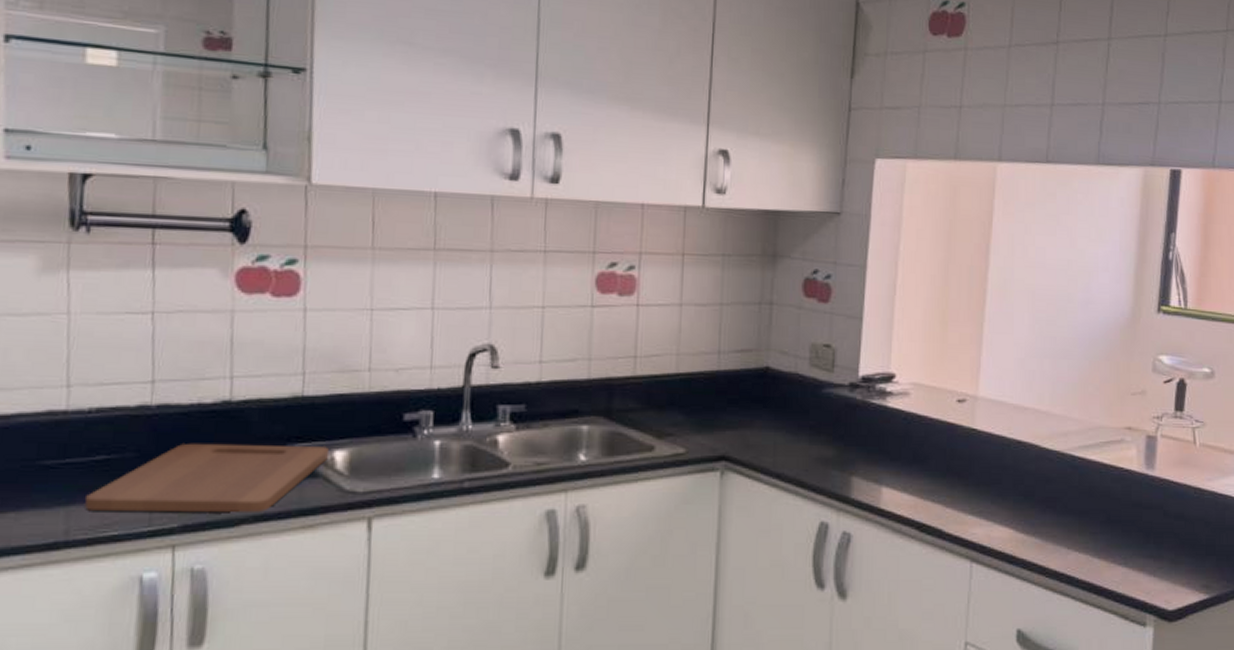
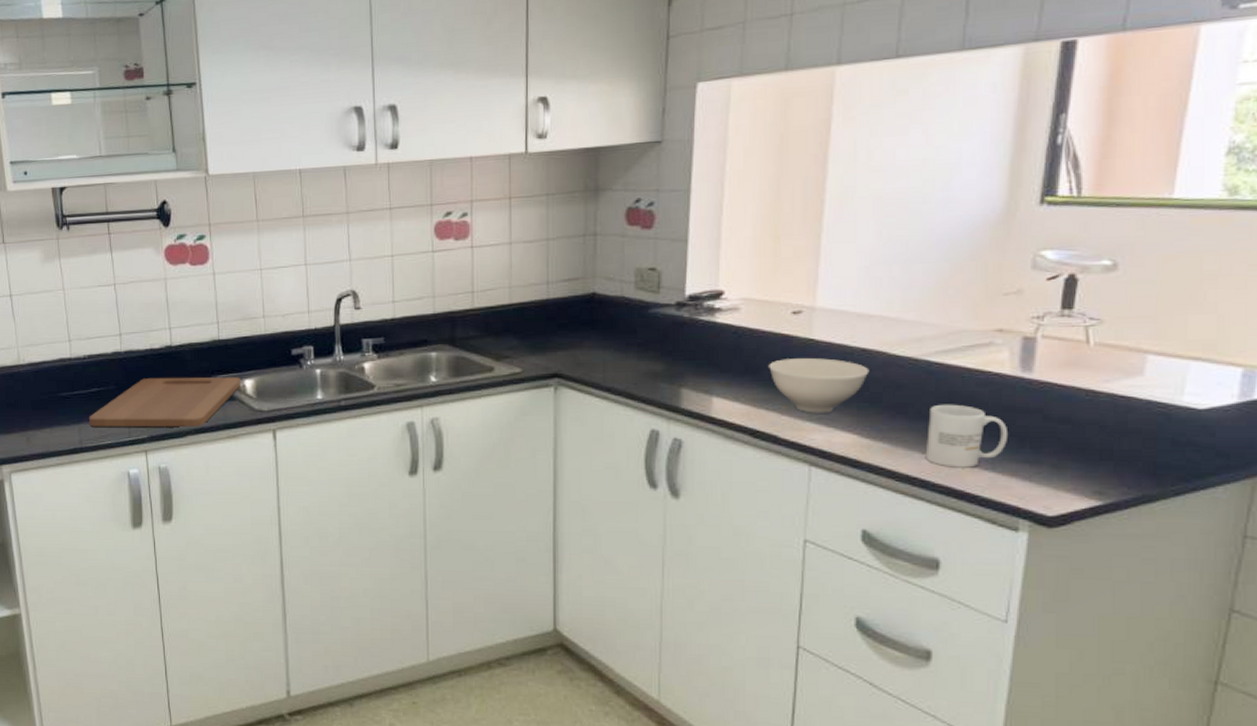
bowl: none [935,448,1024,506] -> present [769,358,870,413]
mug: none [1070,499,1137,563] -> present [925,404,1009,468]

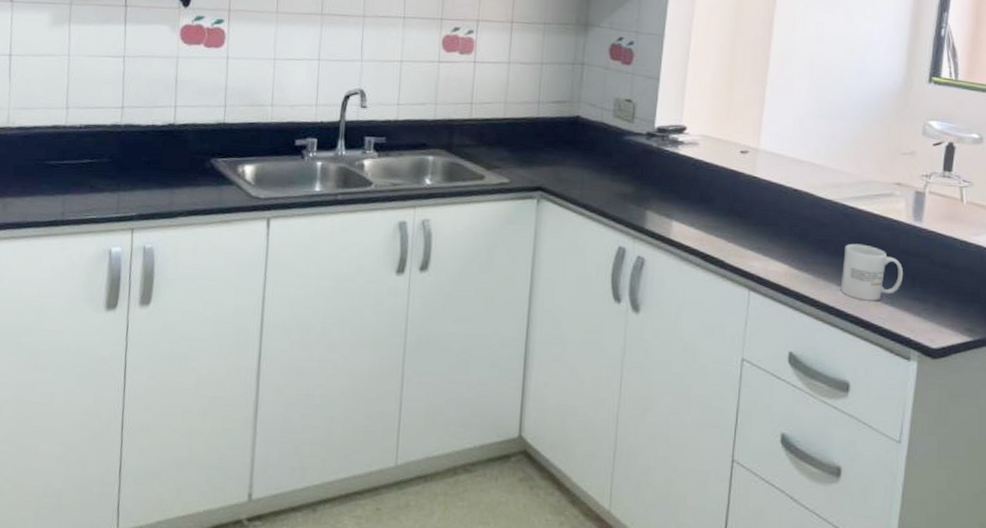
cutting board: present [89,377,242,428] -> none [75,154,242,209]
bowl: present [769,358,870,413] -> none [720,192,799,244]

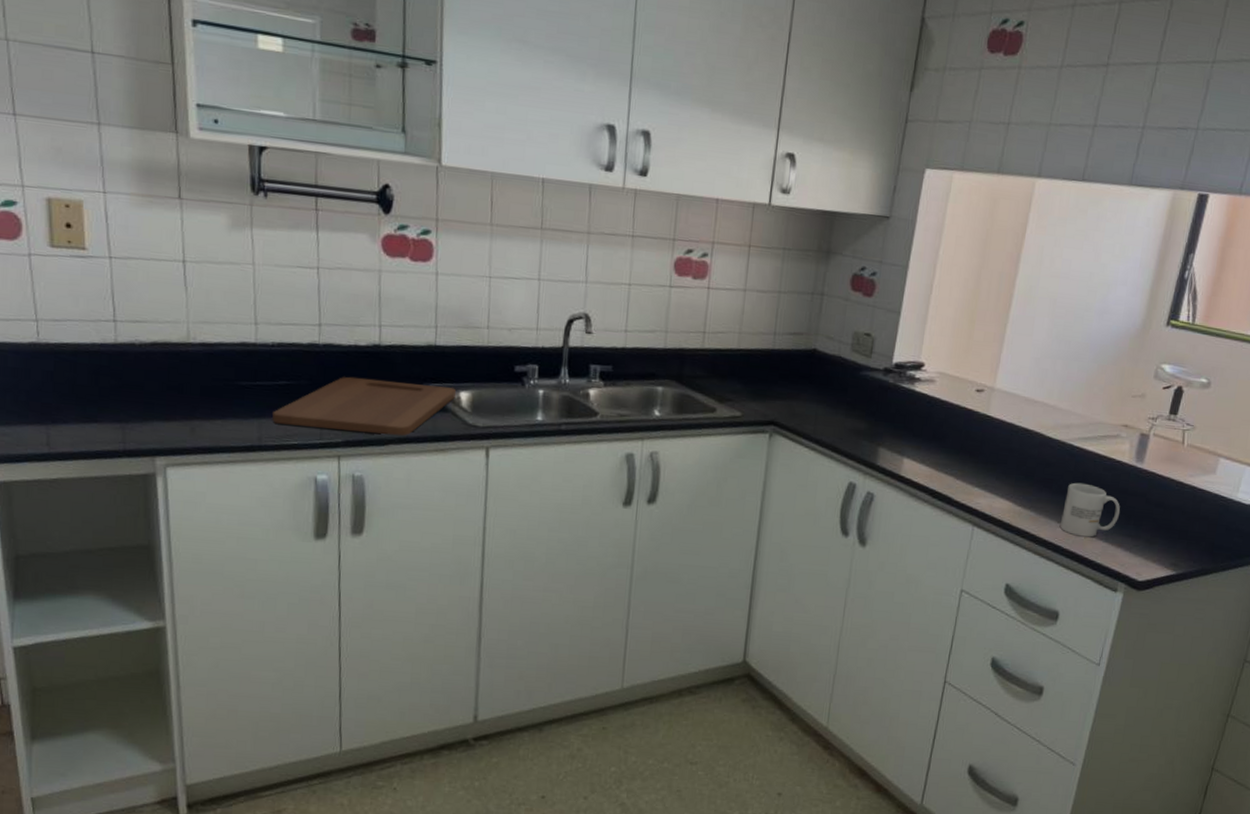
cutting board: none [75,154,242,209] -> present [272,376,457,437]

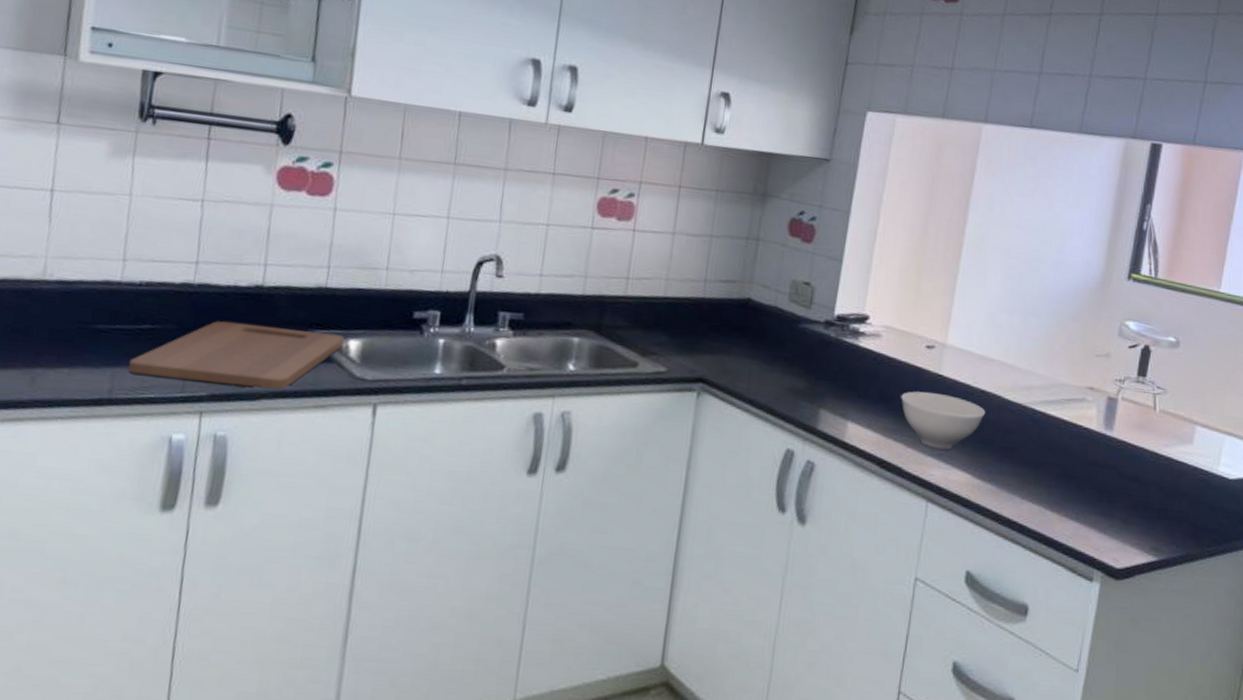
bowl: none [952,430,1029,482] -> present [901,391,986,450]
mug: present [1059,482,1121,538] -> none [1024,452,1091,516]

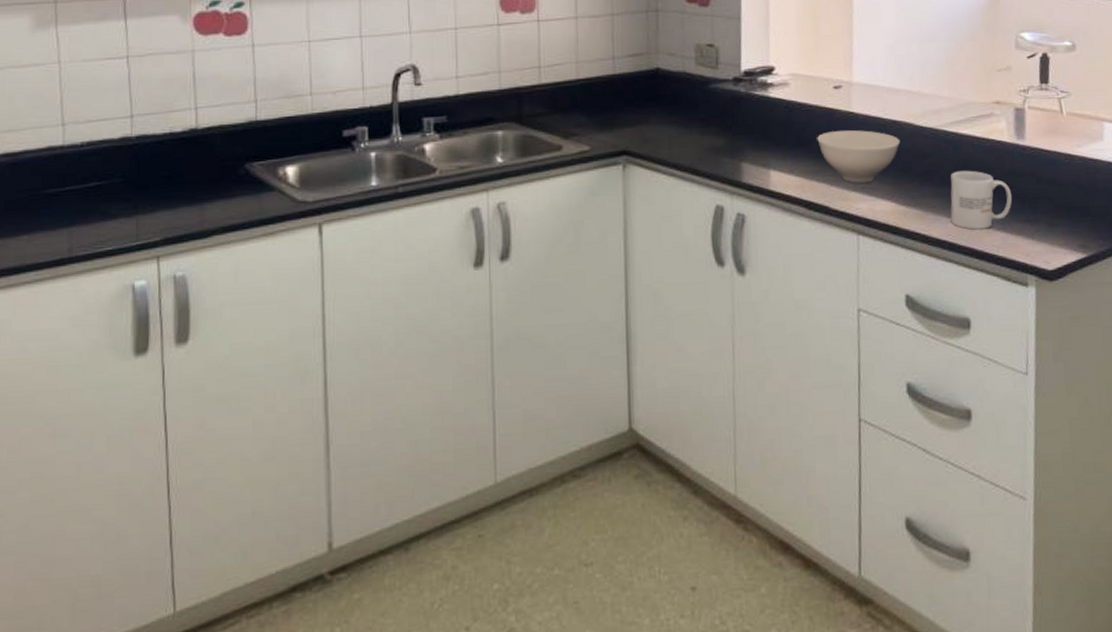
cutting board: present [128,320,345,390] -> none [84,164,282,230]
mug: none [1024,452,1091,516] -> present [950,170,1013,230]

